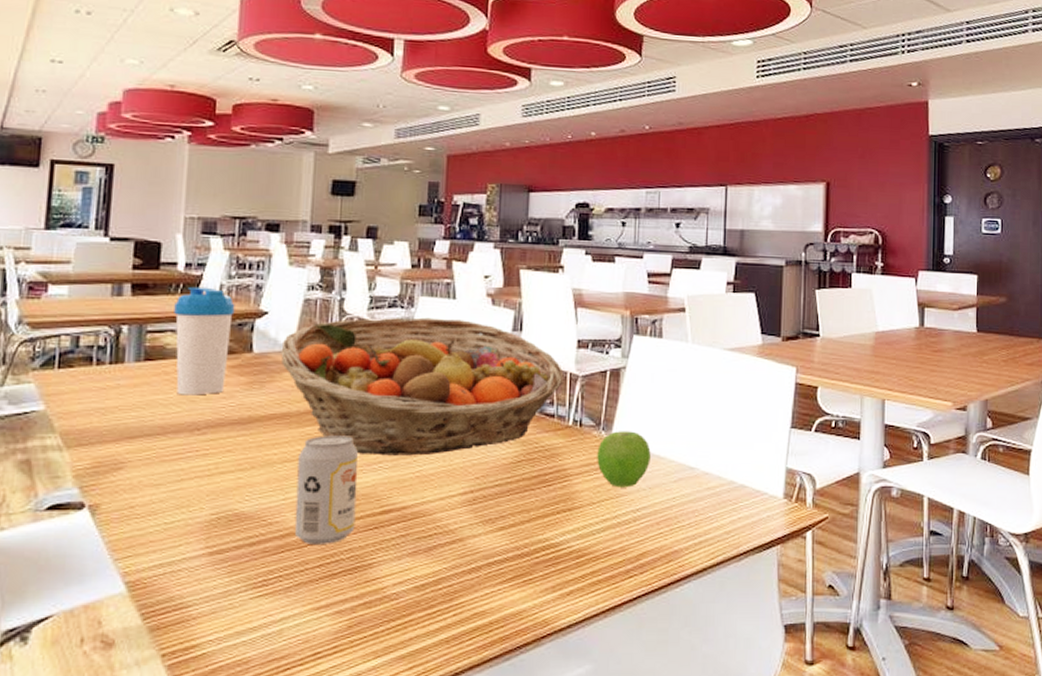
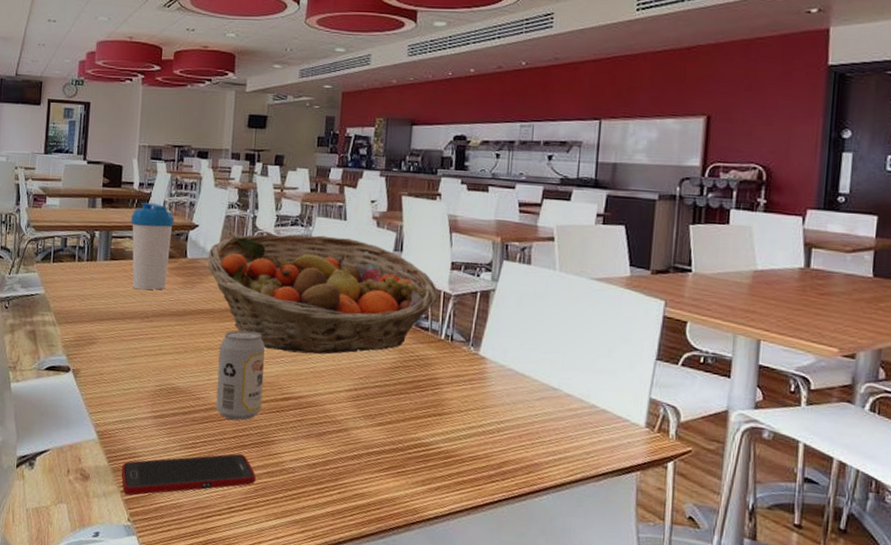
cell phone: none [162,586,349,659] -> present [121,453,256,496]
fruit: present [597,431,651,488] -> none [465,348,516,401]

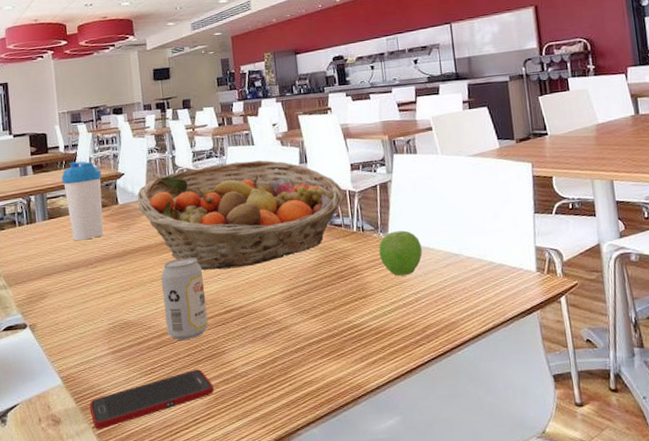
fruit: none [465,348,516,401] -> present [379,230,422,276]

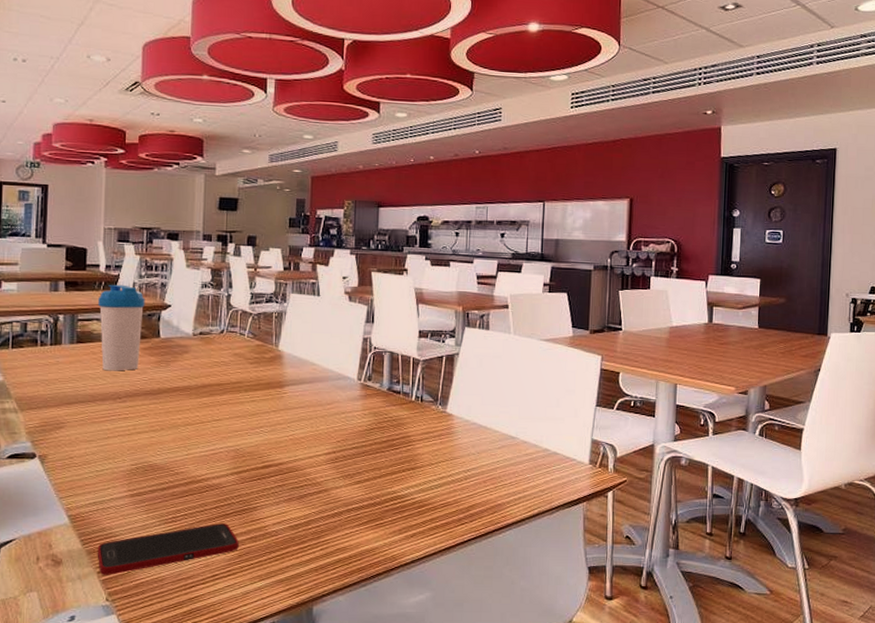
fruit basket: present [137,160,345,270] -> none [182,311,408,423]
beverage can: present [161,257,209,340] -> none [195,405,244,491]
fruit: present [379,230,422,276] -> none [435,406,479,452]

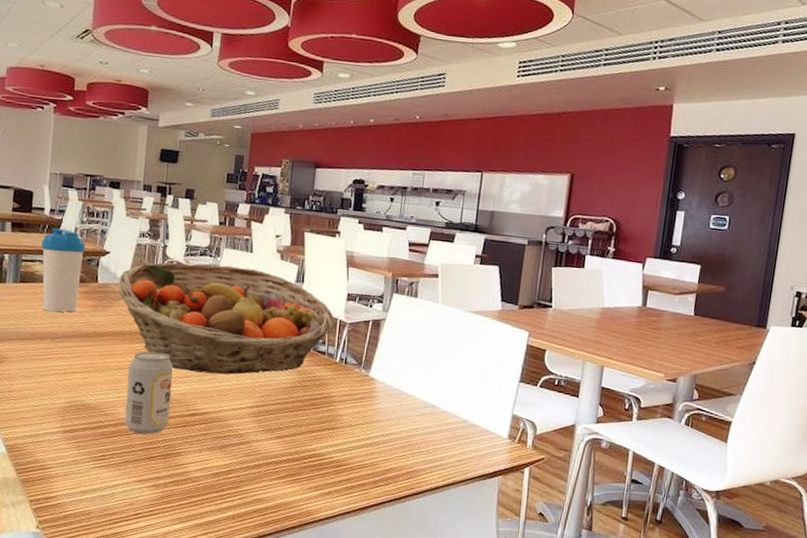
cell phone: present [97,523,239,575] -> none [30,465,162,505]
fruit basket: none [182,311,408,423] -> present [118,262,335,375]
beverage can: none [195,405,244,491] -> present [125,351,173,435]

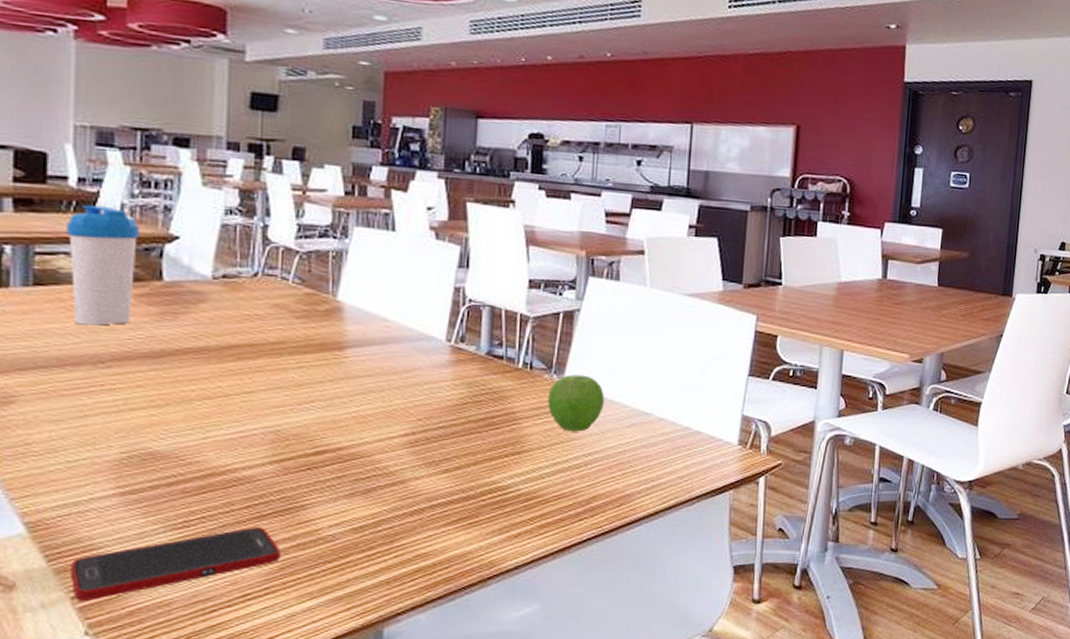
cell phone: none [30,465,162,505] -> present [70,527,280,601]
fruit basket: present [118,262,335,375] -> none [196,248,514,396]
beverage can: present [125,351,173,435] -> none [217,372,288,485]
fruit: none [357,370,401,416] -> present [548,375,605,432]

